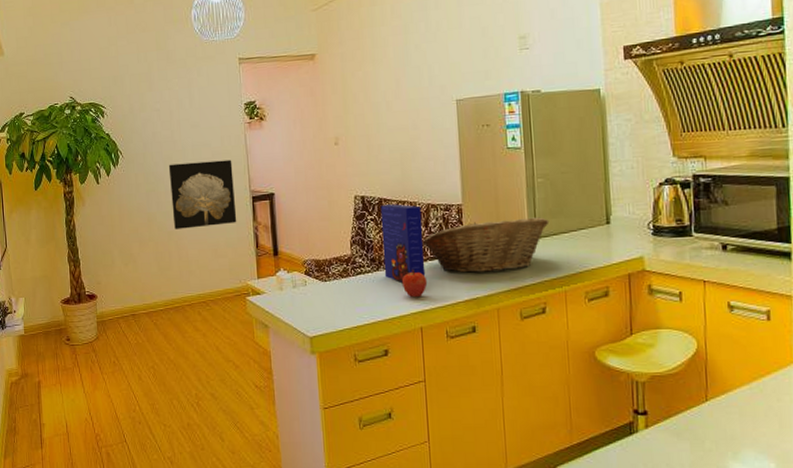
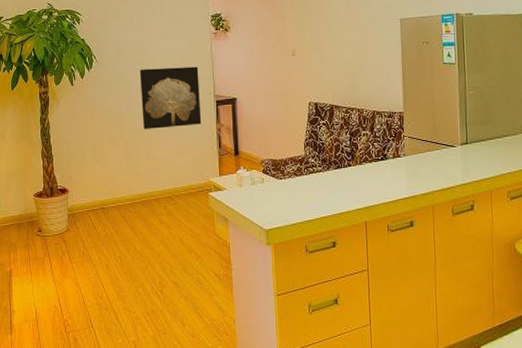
cereal box: present [380,204,426,283] -> none [331,110,370,181]
apple: present [402,269,428,298] -> none [350,169,372,195]
fruit basket: present [422,217,550,273] -> none [368,125,478,173]

